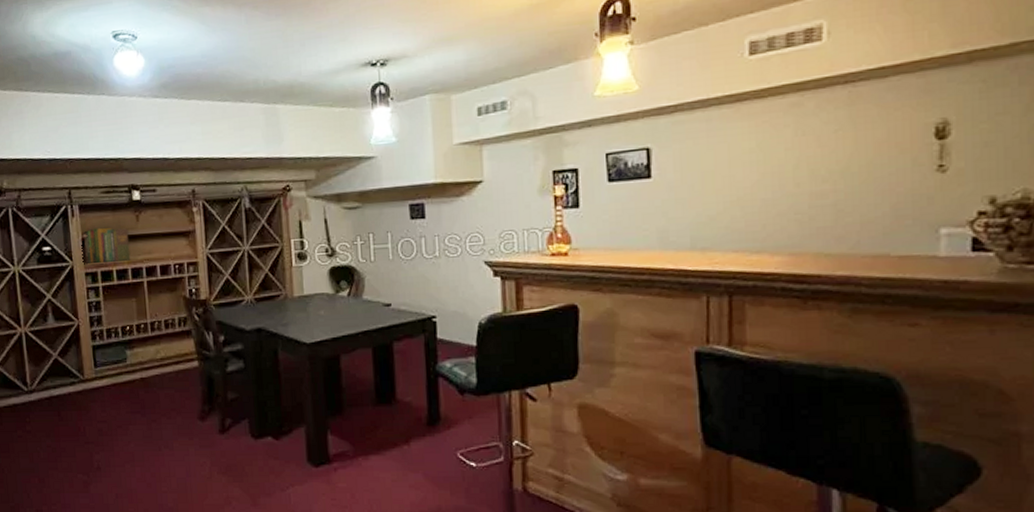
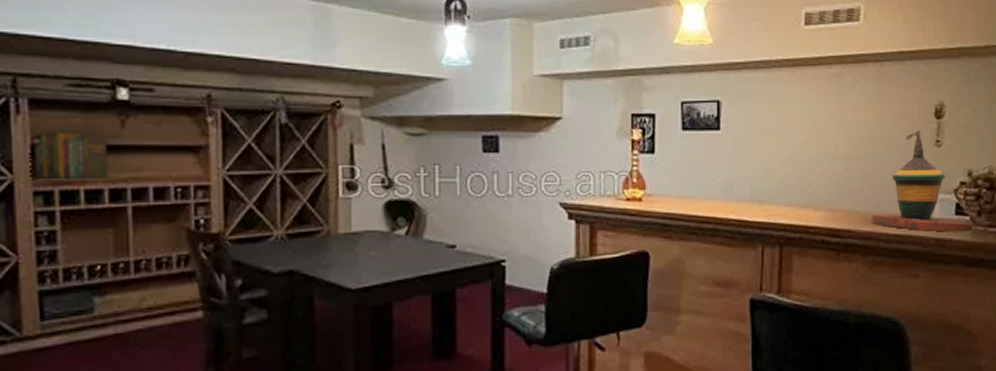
decorative basket: none [848,155,1000,273] -> present [871,130,973,232]

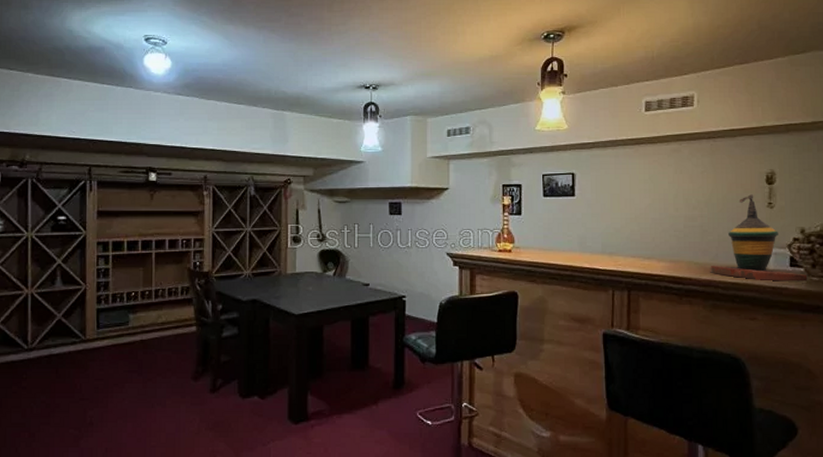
books: present [34,132,109,180] -> none [99,202,142,235]

